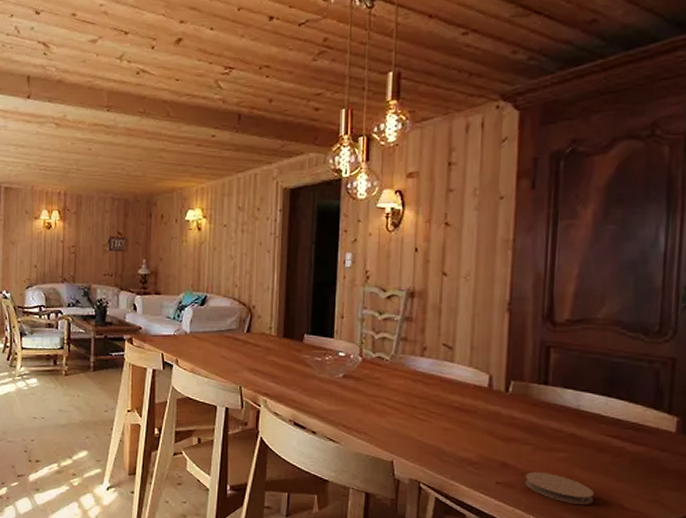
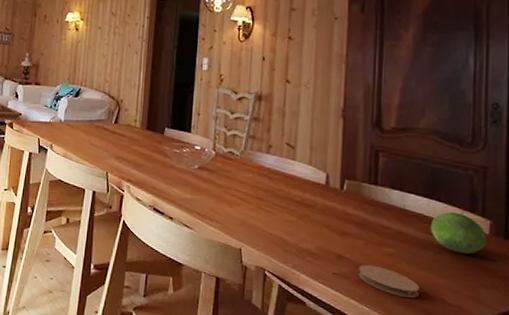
fruit: none [608,409,672,455] -> present [430,211,486,254]

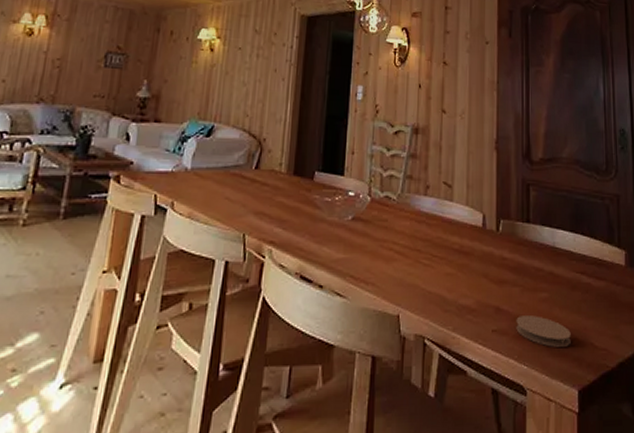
fruit: present [430,211,486,254] -> none [577,245,623,289]

